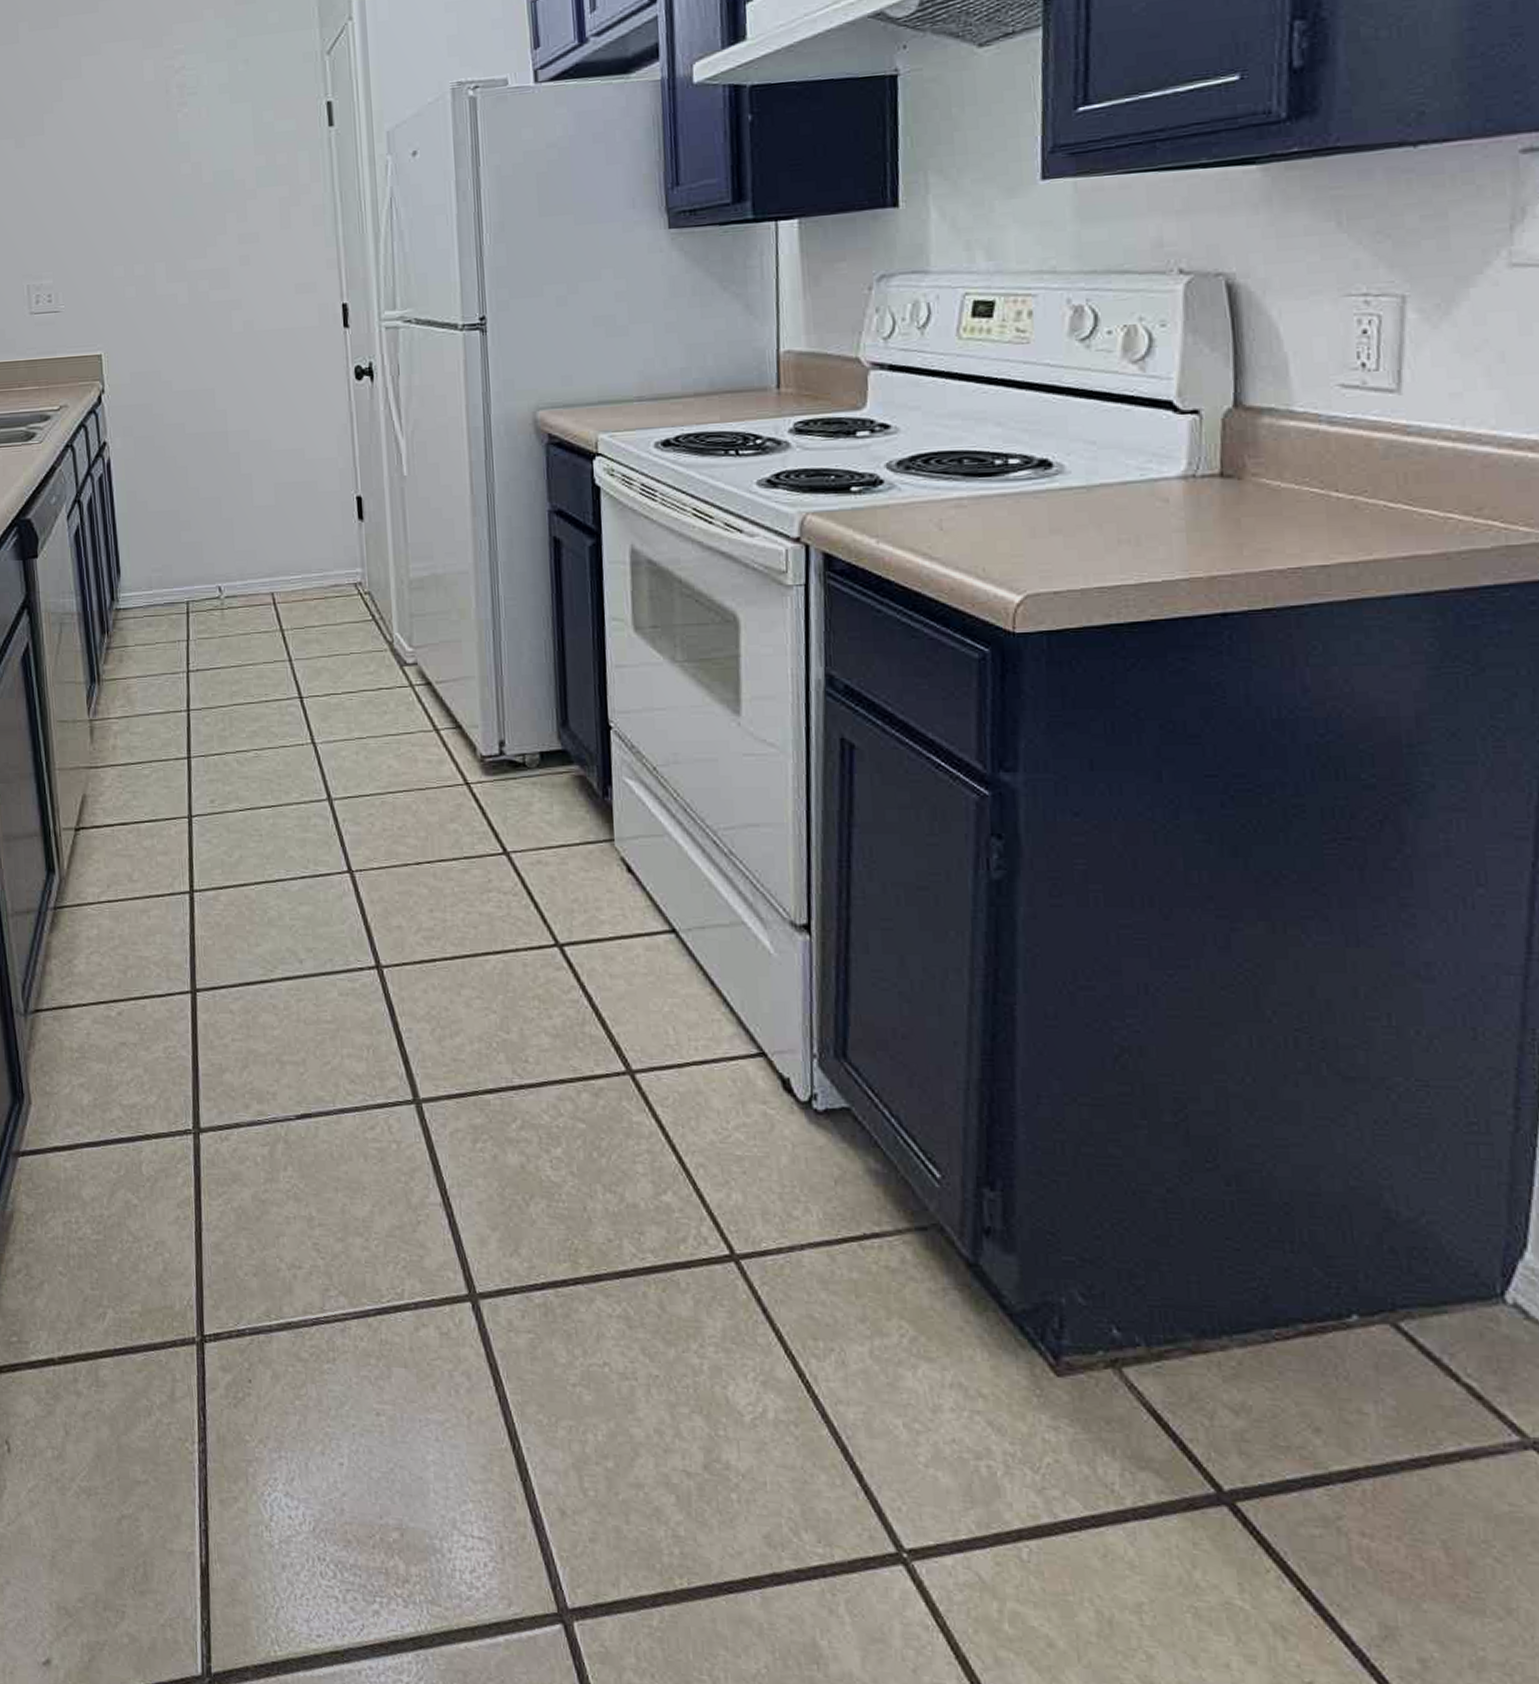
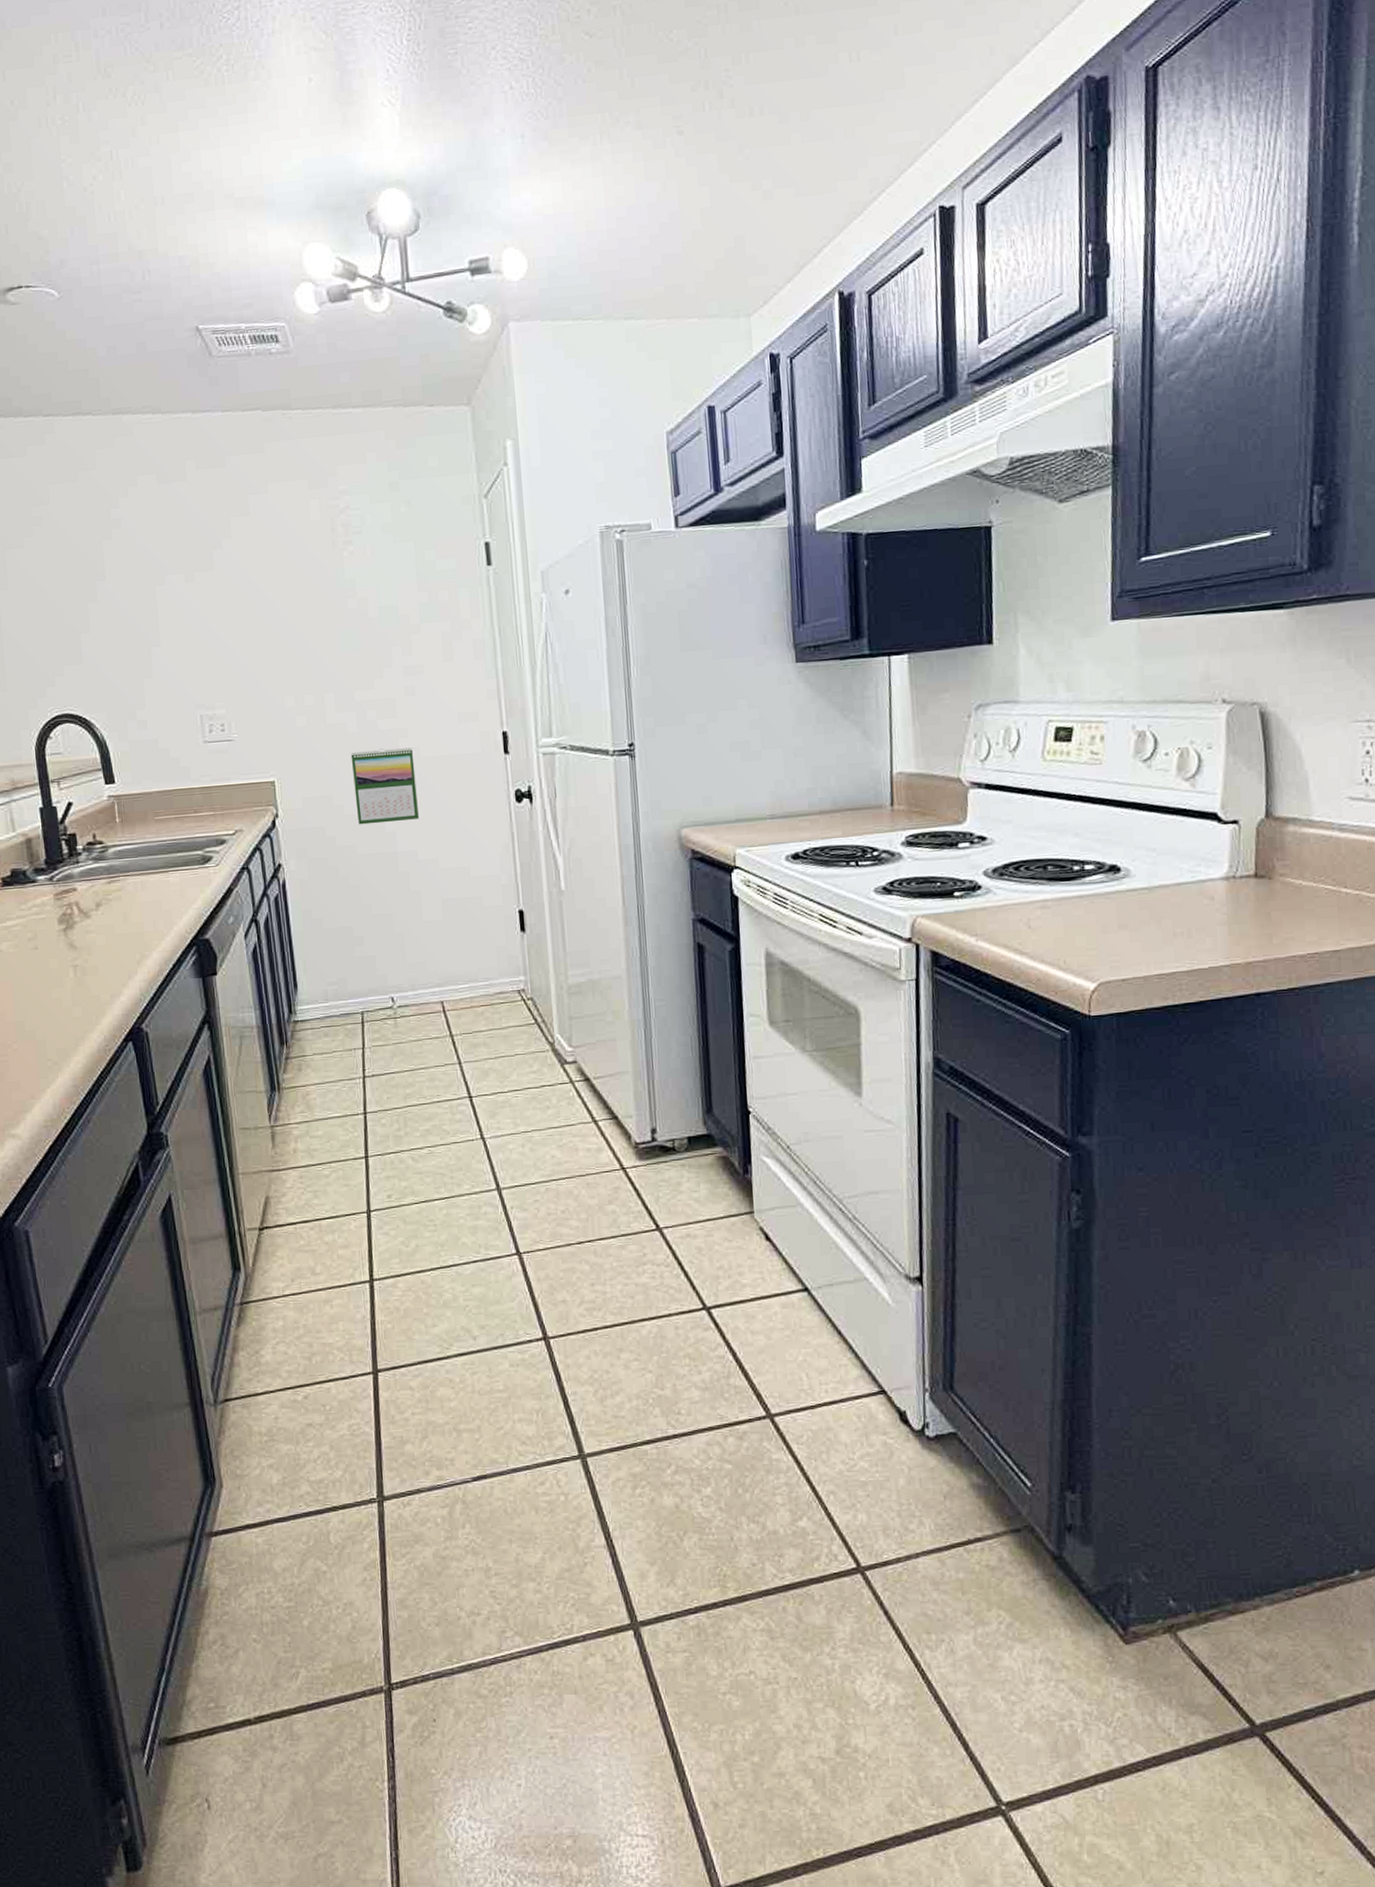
calendar: none [181,320,251,402] -> present [350,748,419,825]

